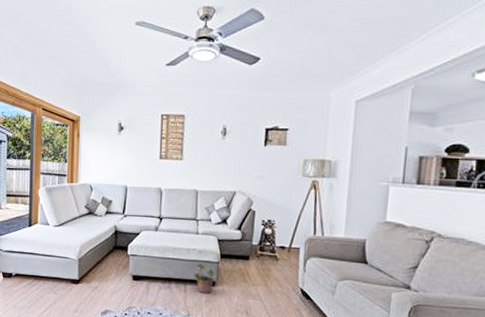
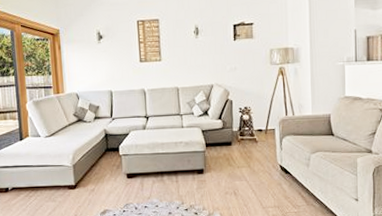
potted plant: present [193,261,218,294] -> none [183,152,206,181]

